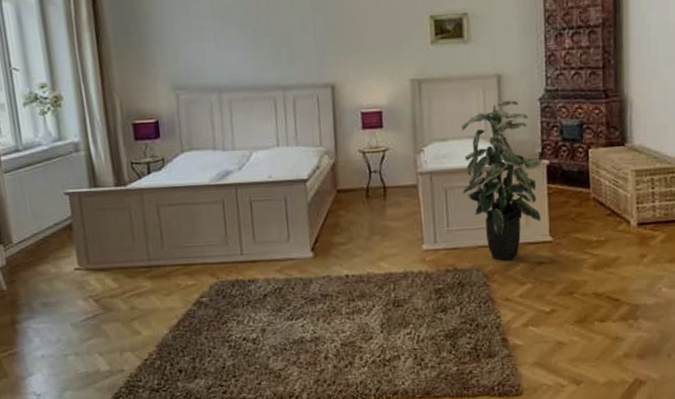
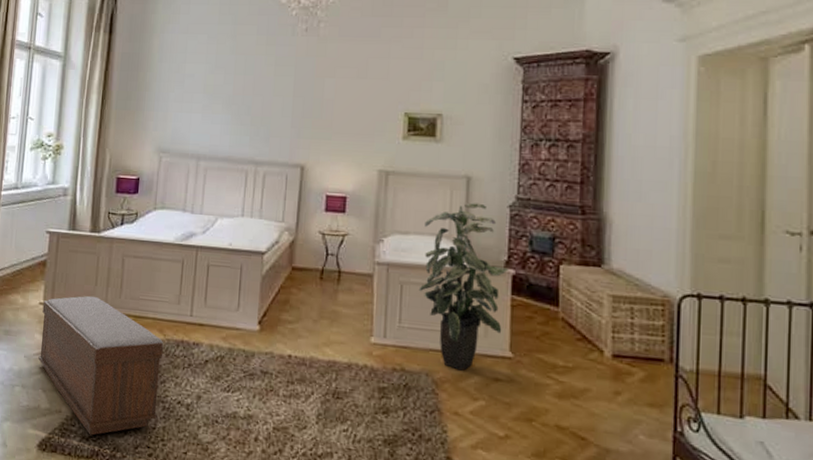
bench: none [78,252,225,386] -> present [38,296,164,436]

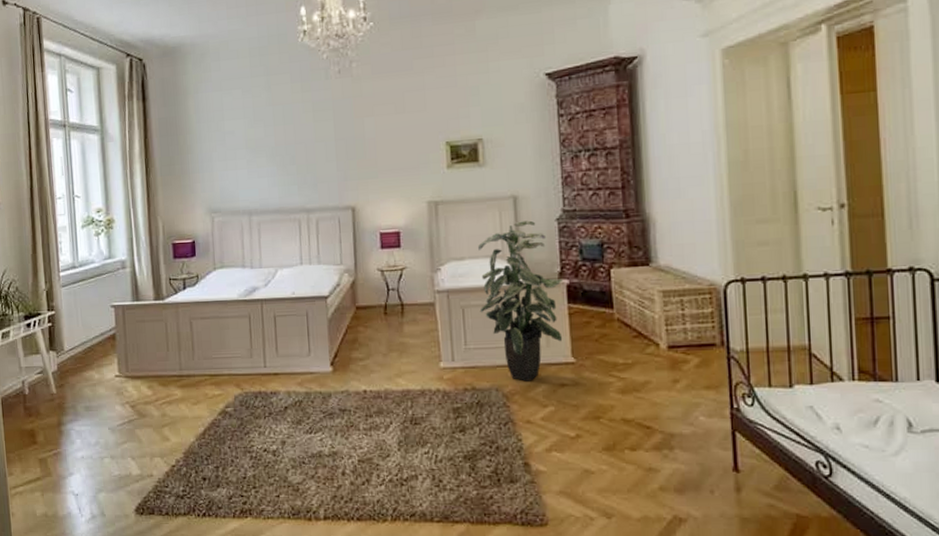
bench: present [38,296,164,436] -> none [118,361,246,493]

